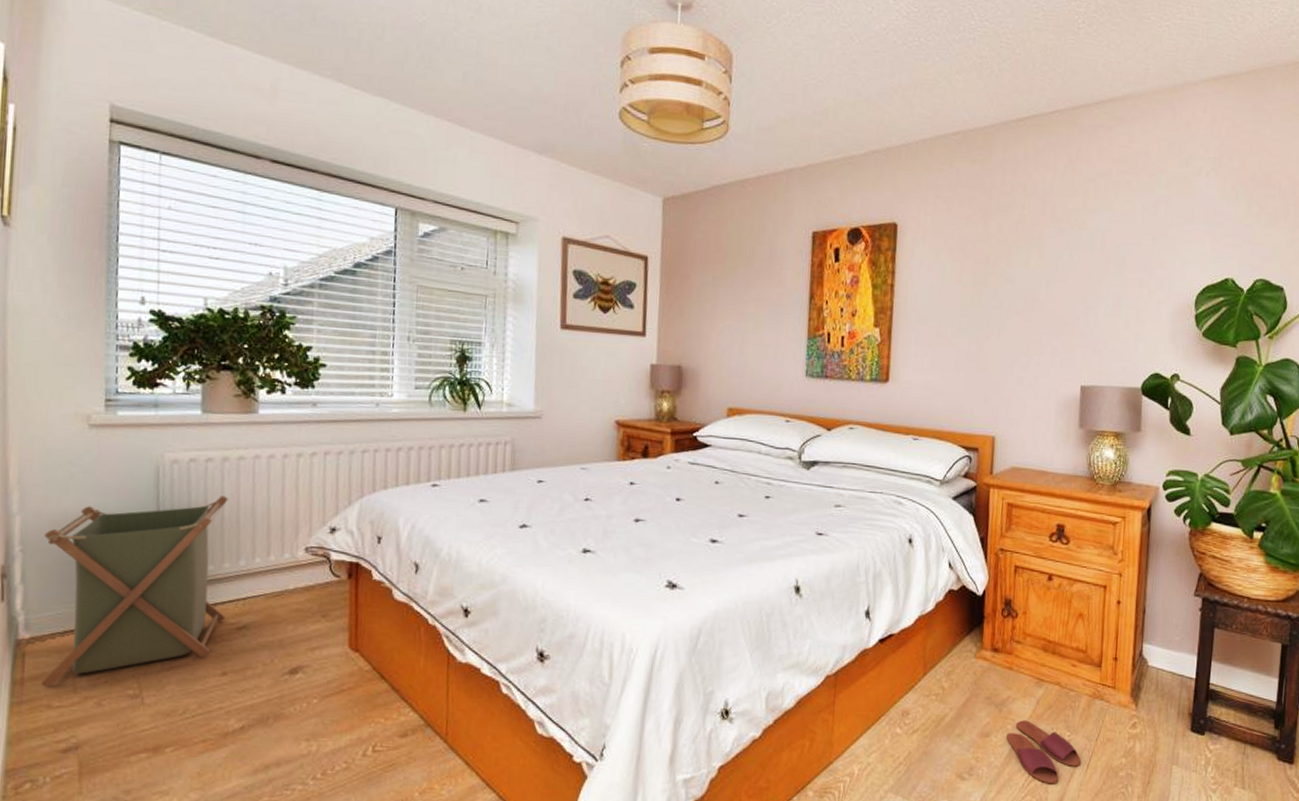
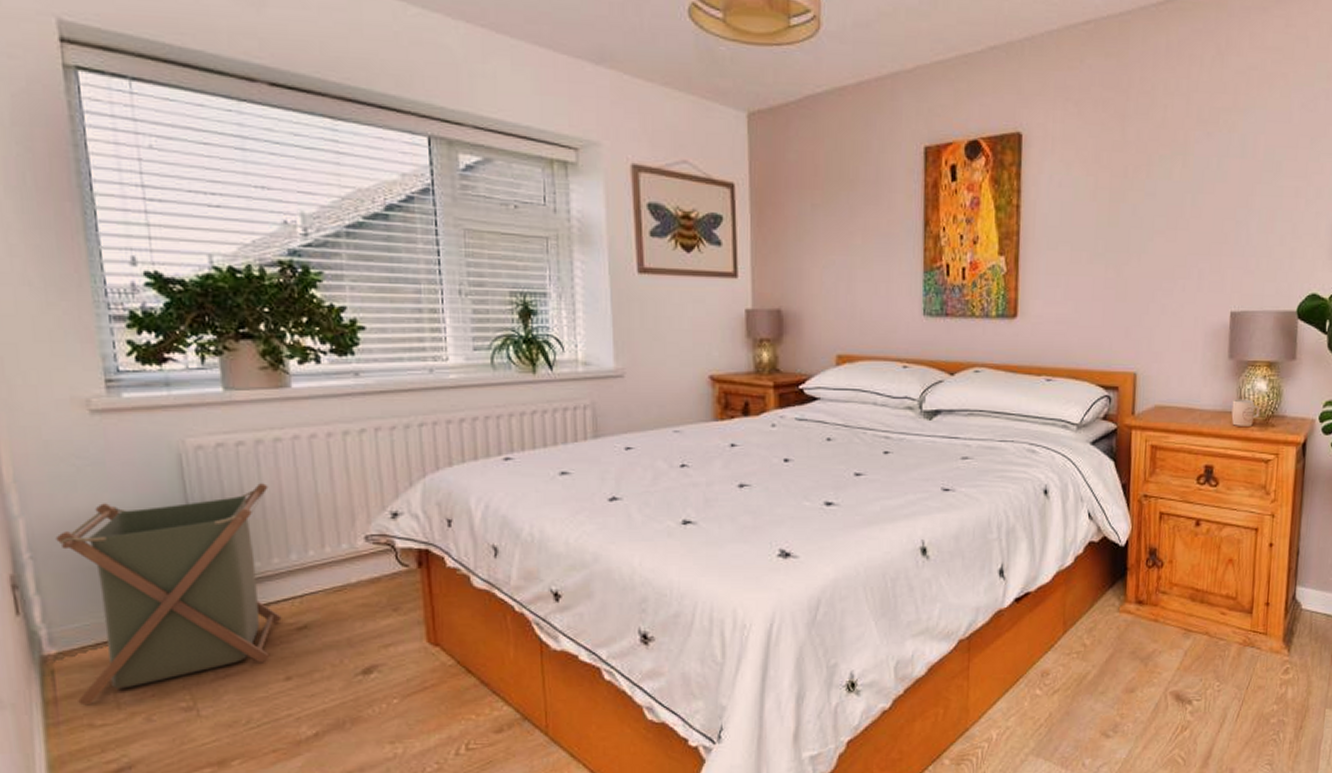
slippers: present [1005,720,1081,784] -> none [1152,673,1231,736]
mug: none [1081,464,1109,491] -> present [1231,398,1261,428]

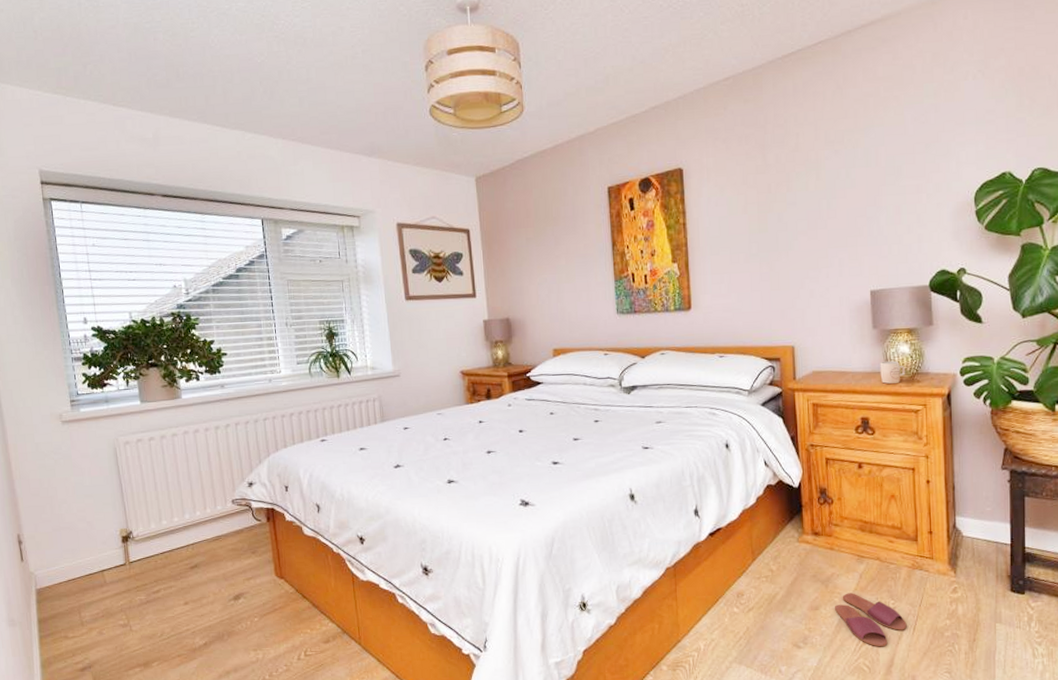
laundry basket: present [55,483,282,706] -> none [43,466,181,623]
slippers: none [1152,673,1231,736] -> present [834,593,907,647]

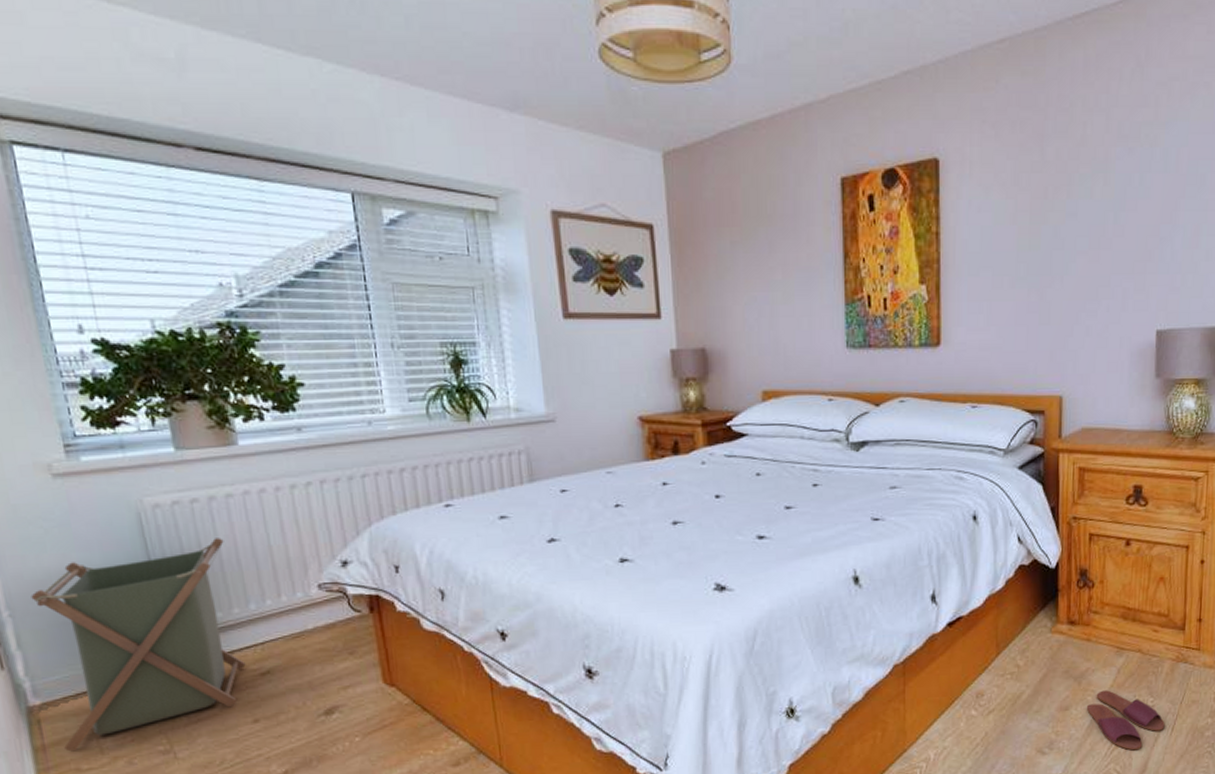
laundry basket: none [43,466,181,623] -> present [31,538,246,752]
mug: present [880,360,906,385] -> none [1159,417,1189,446]

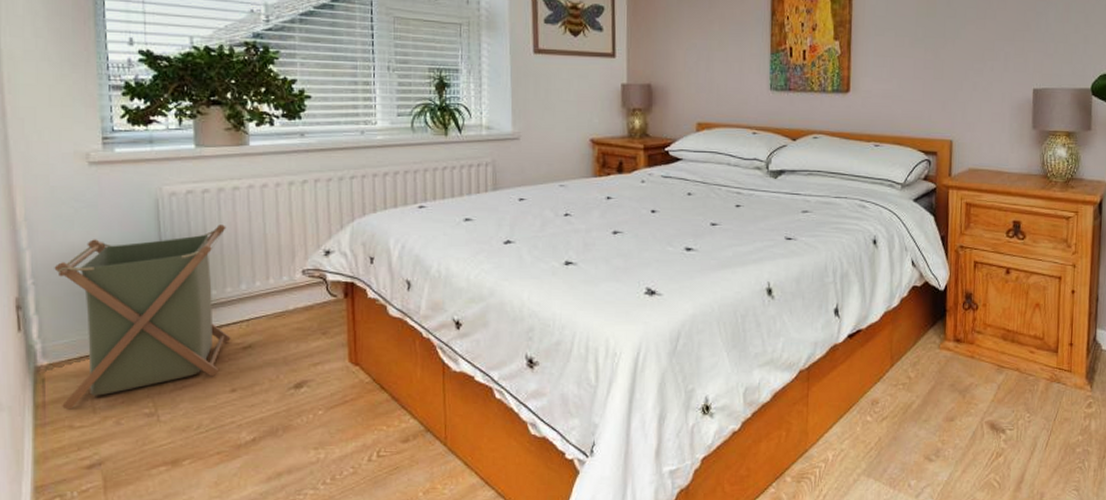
slippers: present [1086,690,1165,751] -> none [969,404,1040,462]

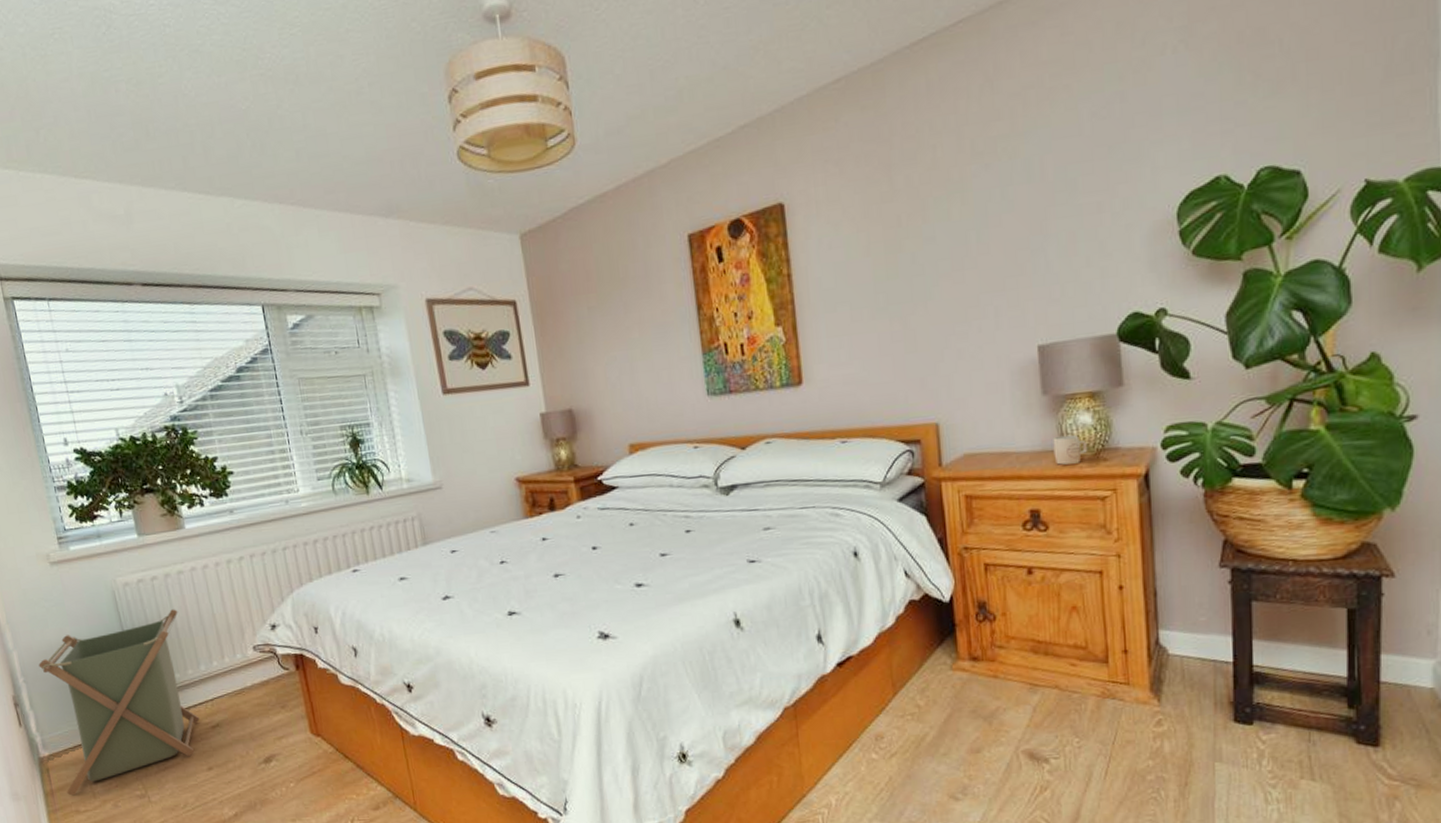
mug: none [1035,163,1061,189] -> present [1053,434,1088,466]

